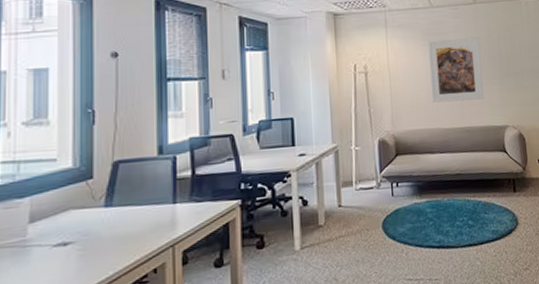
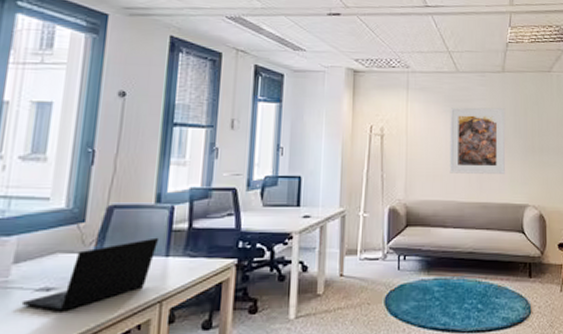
laptop: none [41,186,166,264] -> present [21,237,160,312]

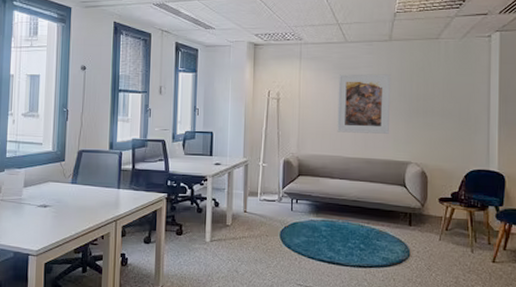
laptop: present [21,237,160,312] -> none [30,174,113,222]

